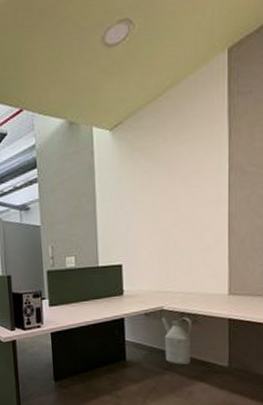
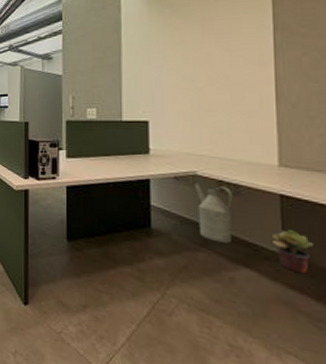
potted plant: none [220,347,251,380] -> present [271,230,313,274]

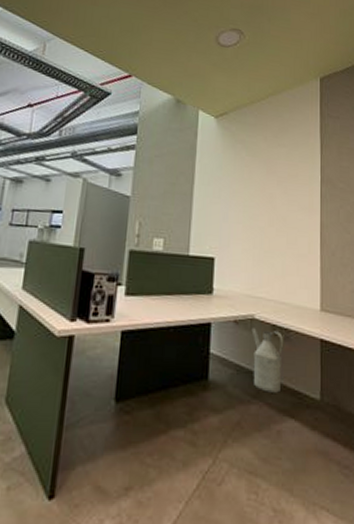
potted plant: present [271,230,313,274] -> none [312,375,343,420]

